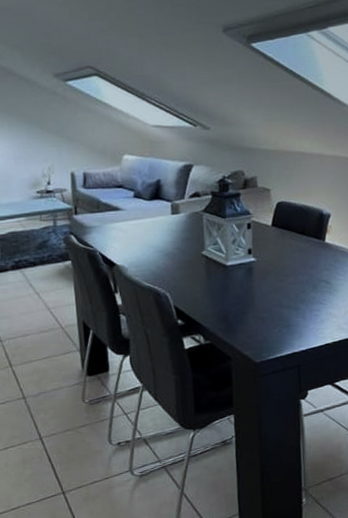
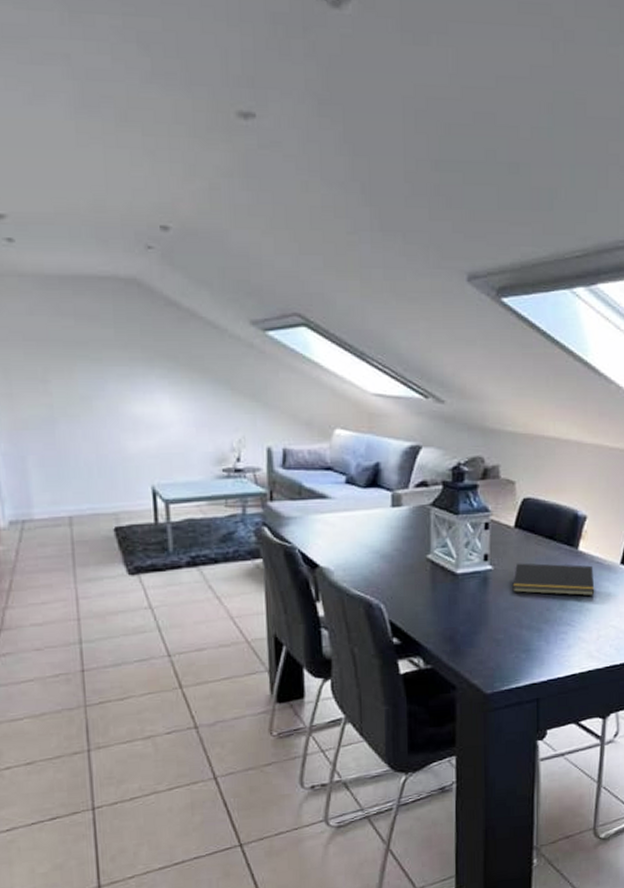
notepad: none [273,254,341,279] -> present [512,563,595,596]

